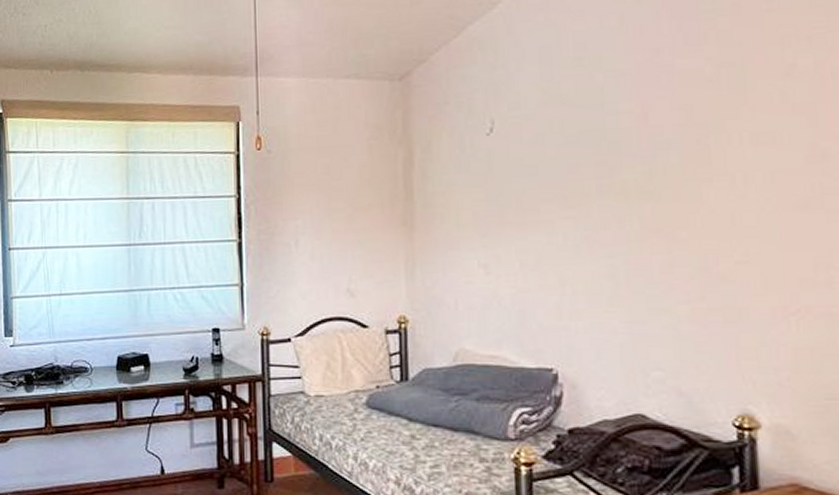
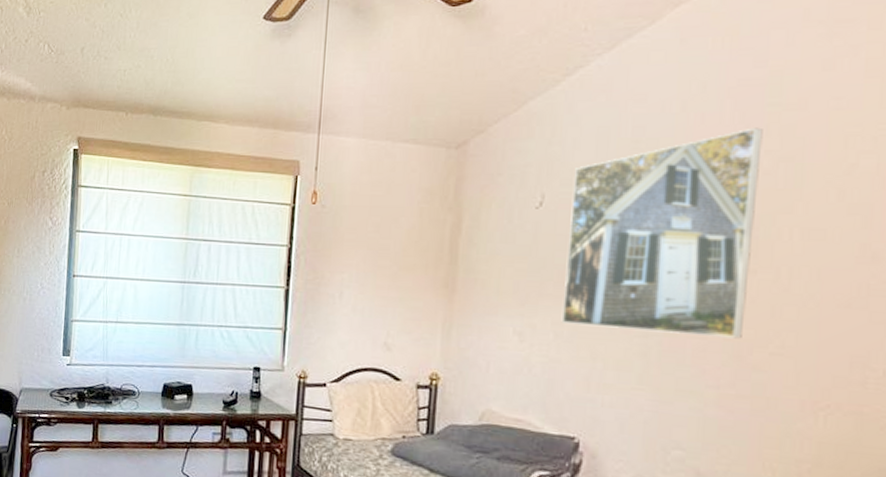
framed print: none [521,35,707,252] -> present [561,127,763,339]

